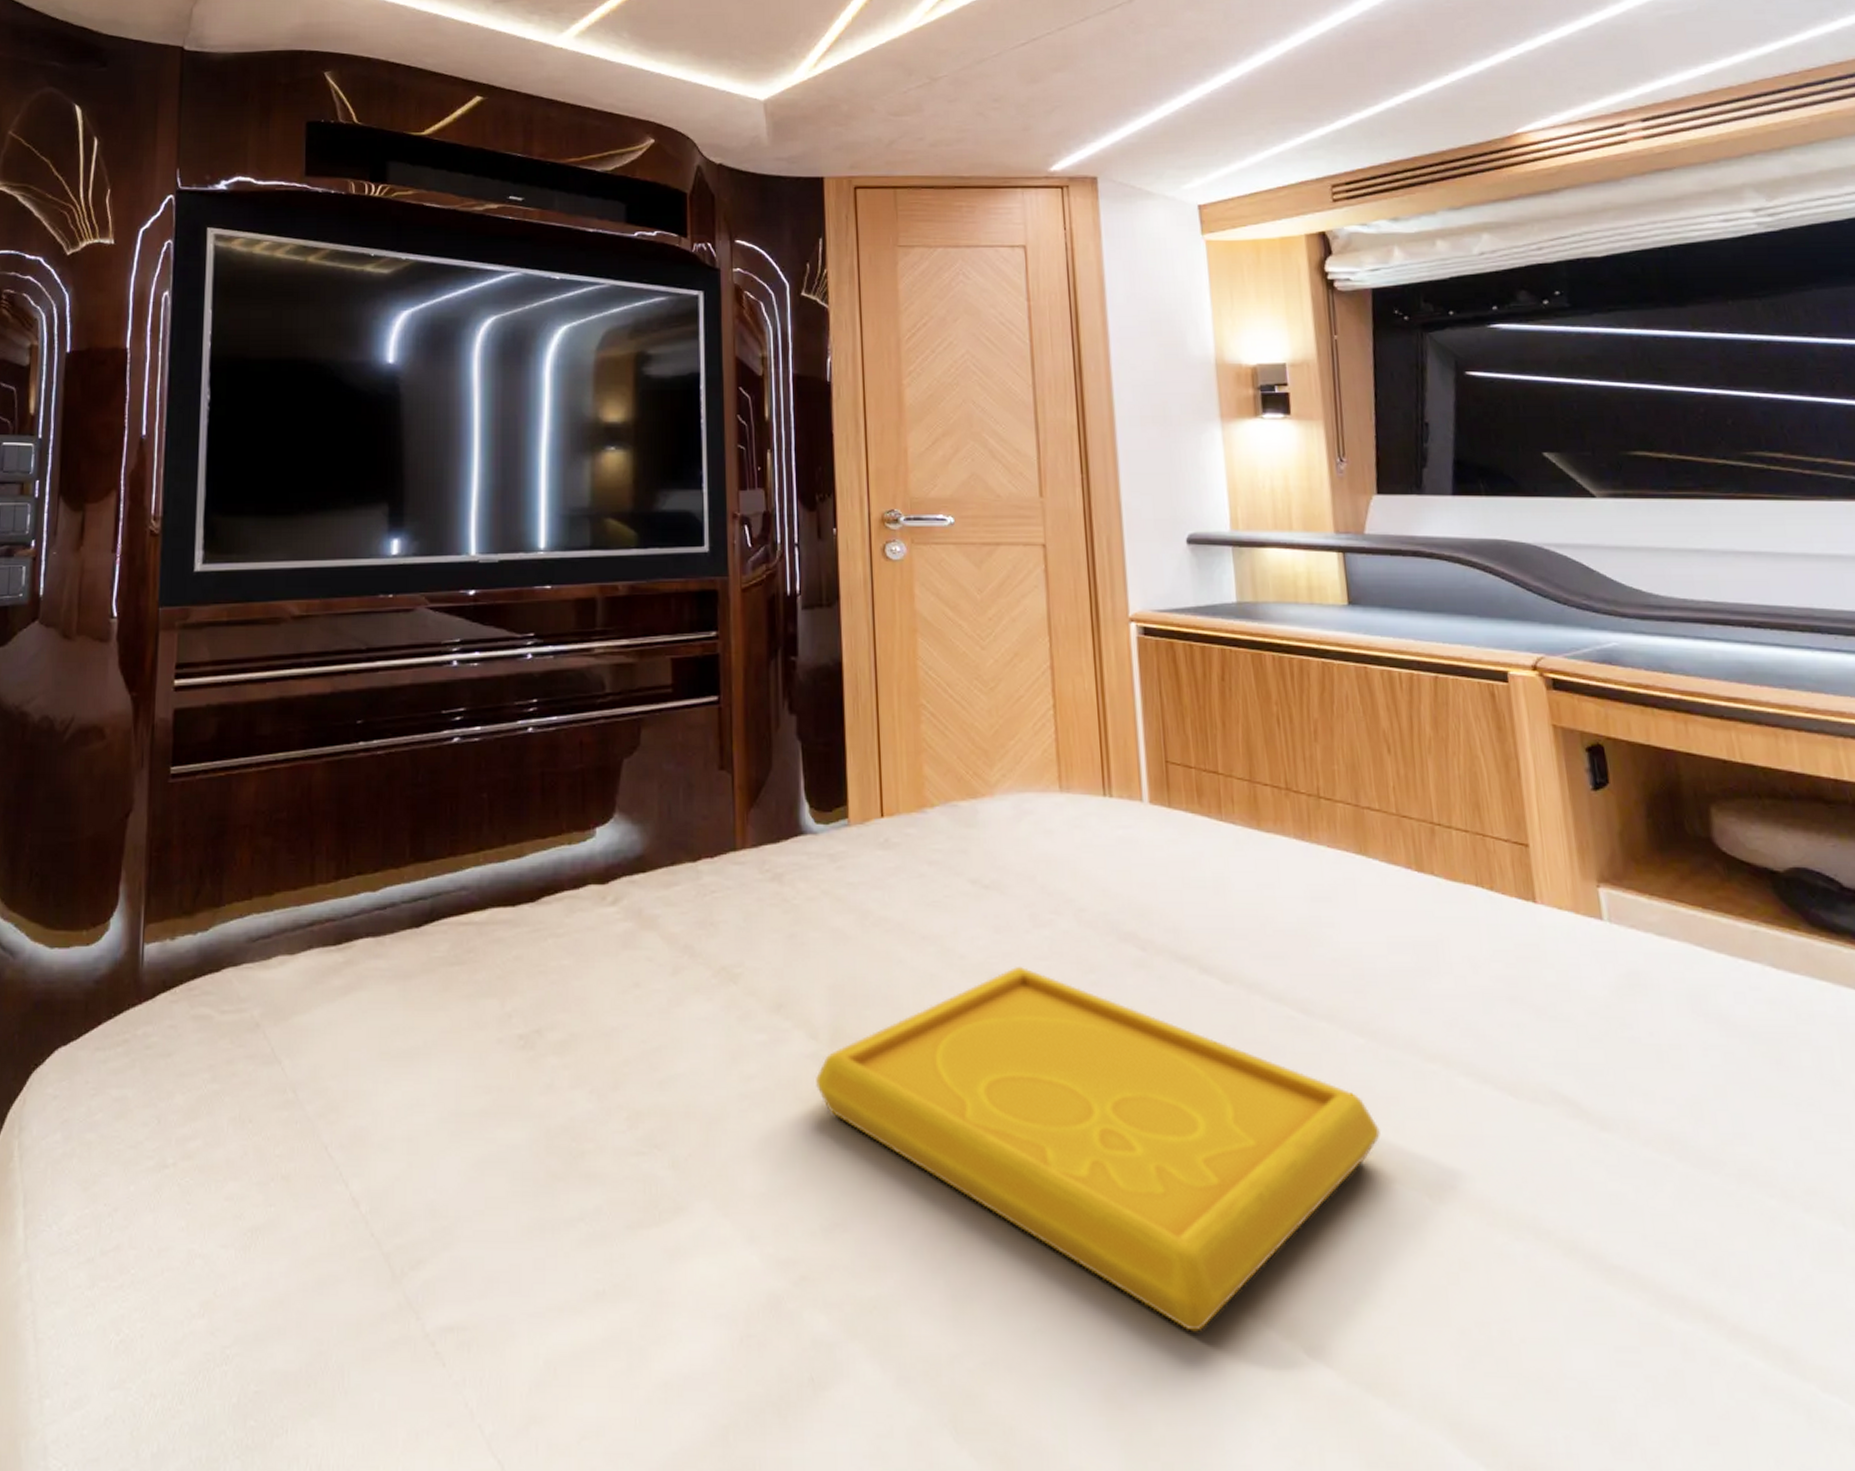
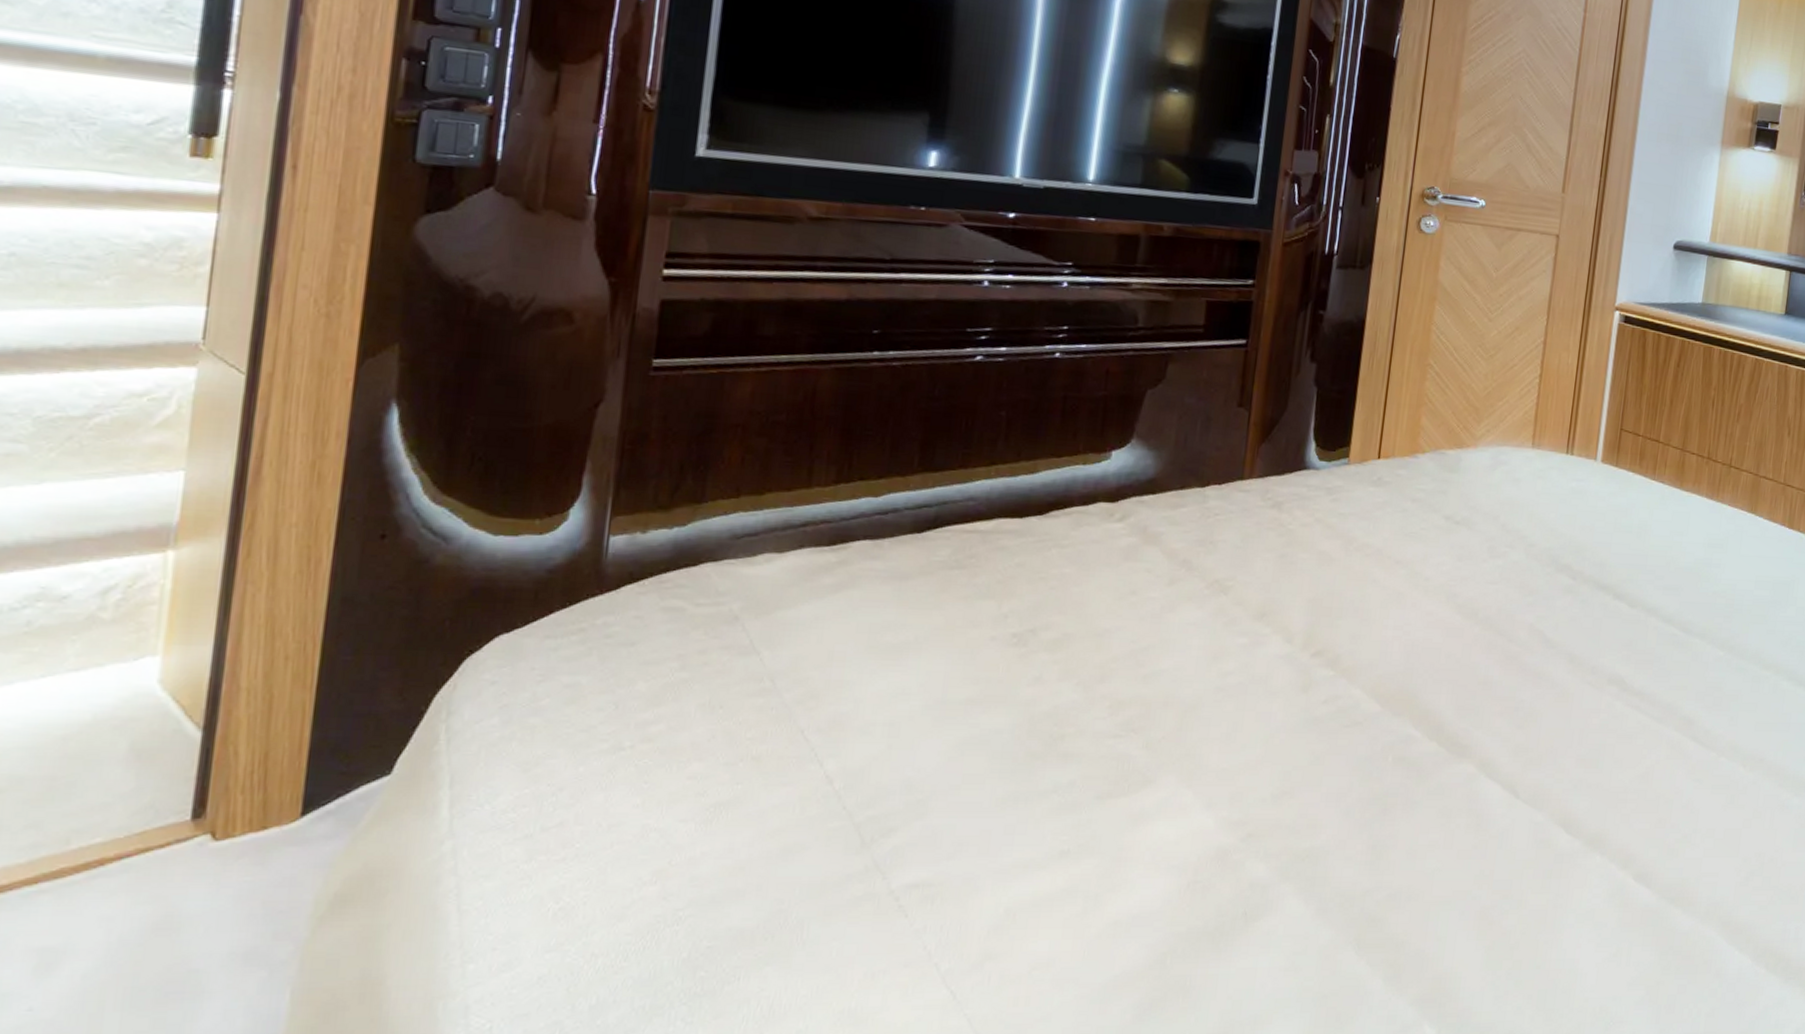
serving tray: present [816,967,1380,1332] -> none [1285,589,1720,866]

